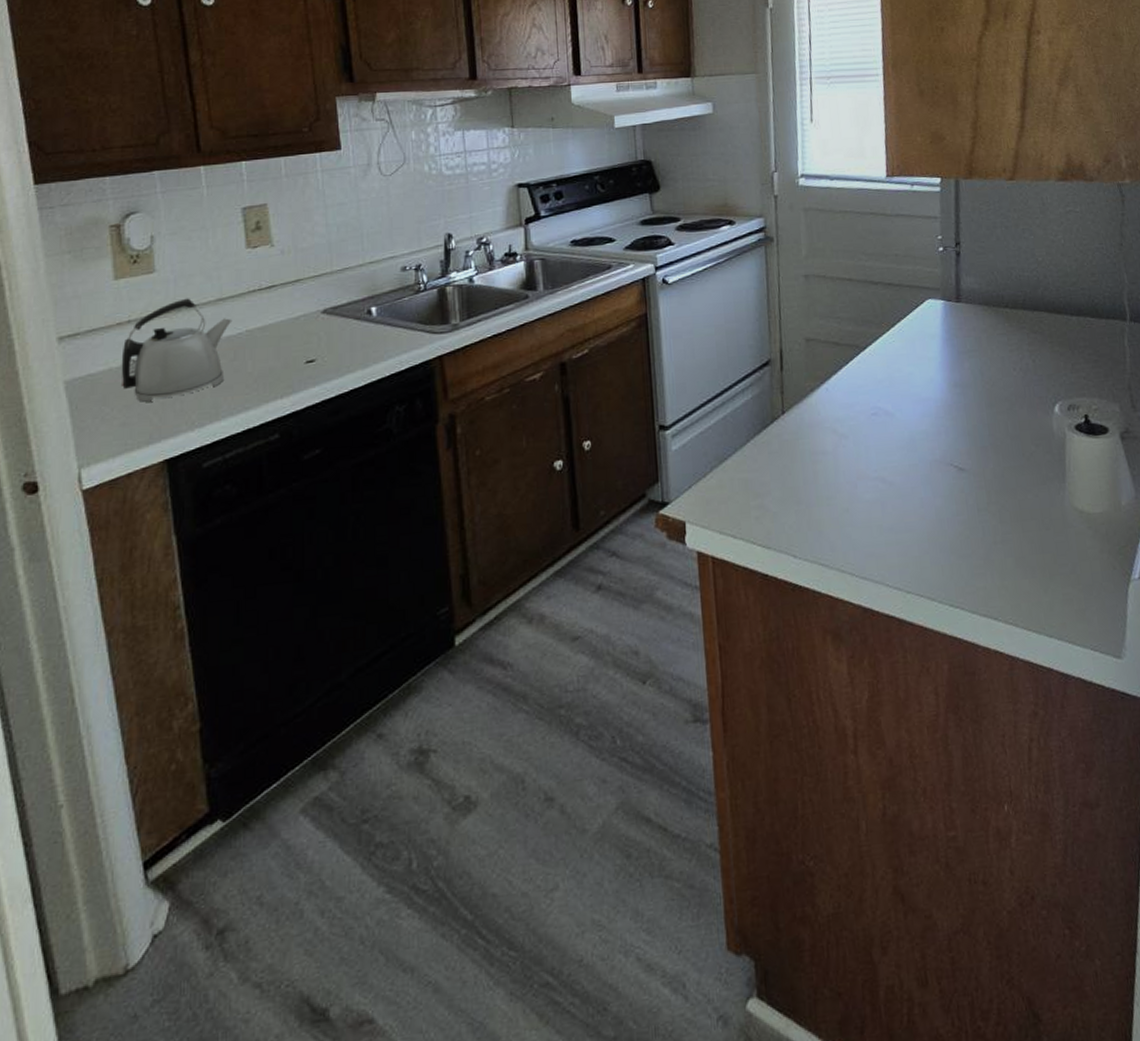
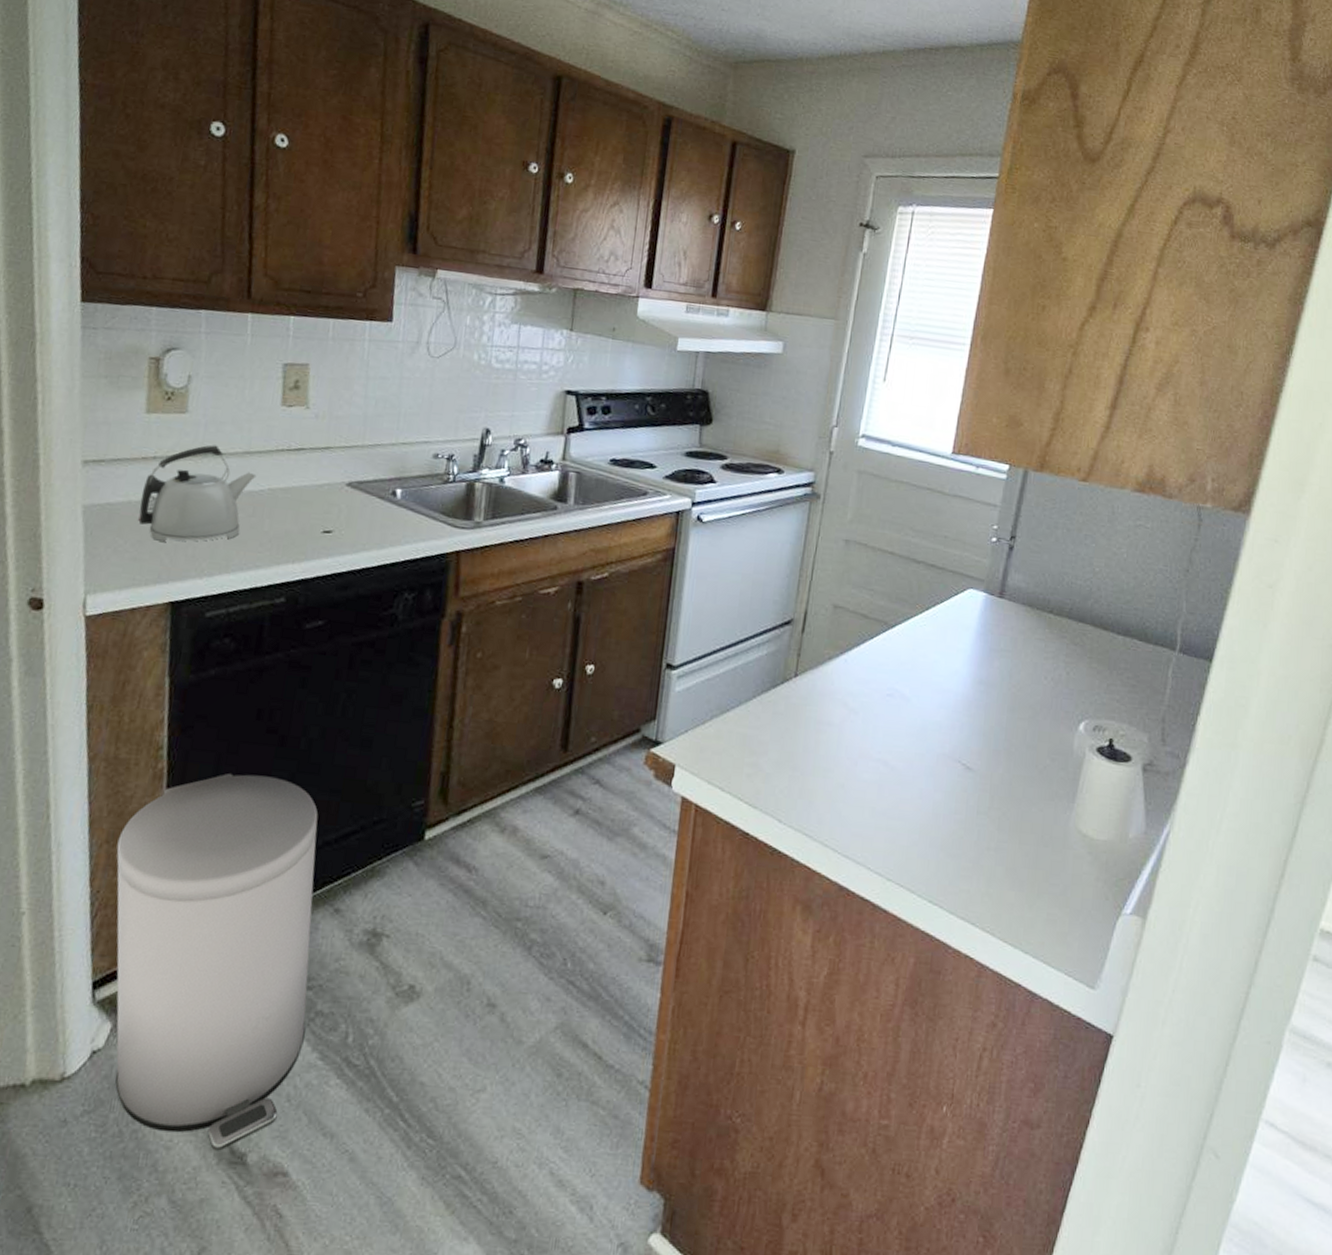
pedal bin: none [148,613,368,1013] -> present [115,773,318,1151]

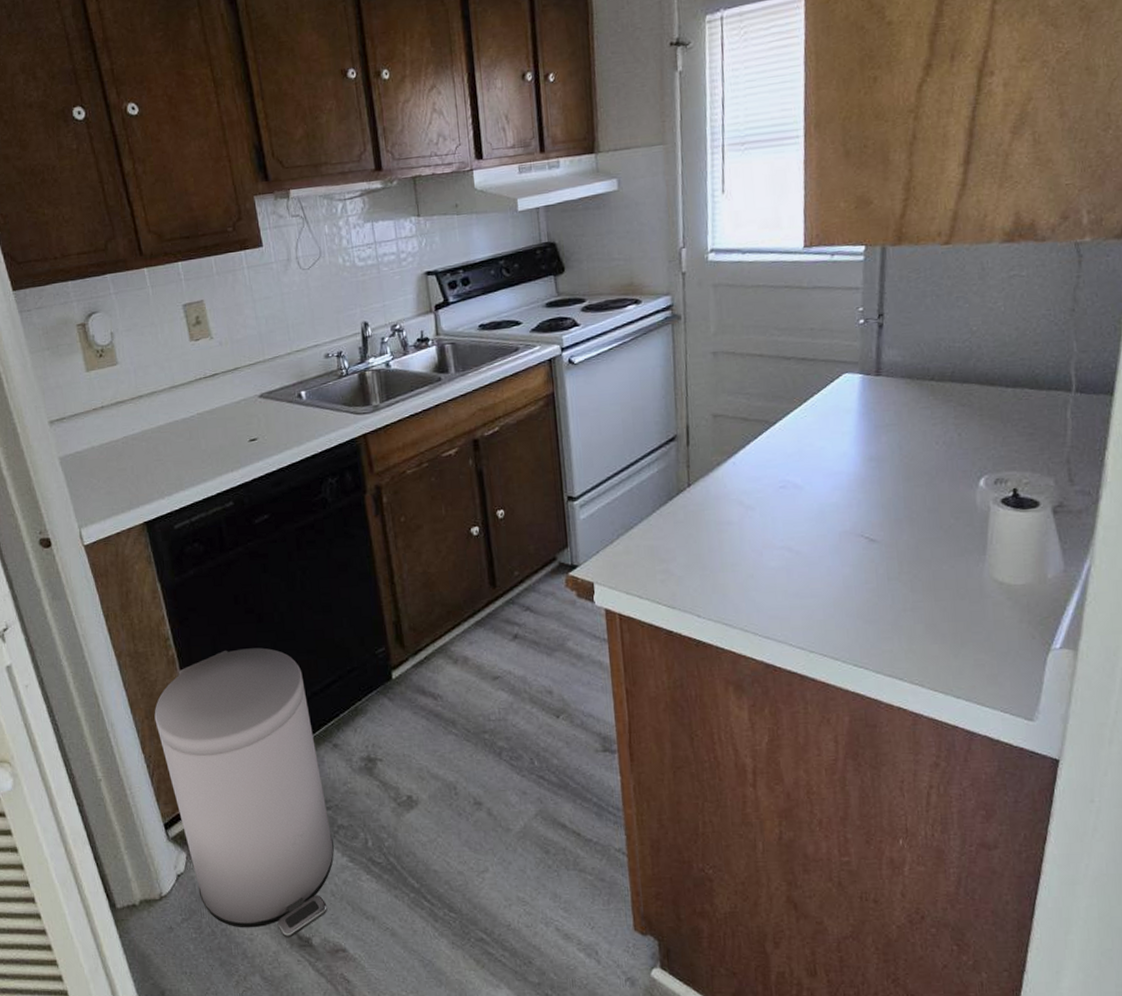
kettle: present [137,445,257,542] -> none [100,386,185,475]

